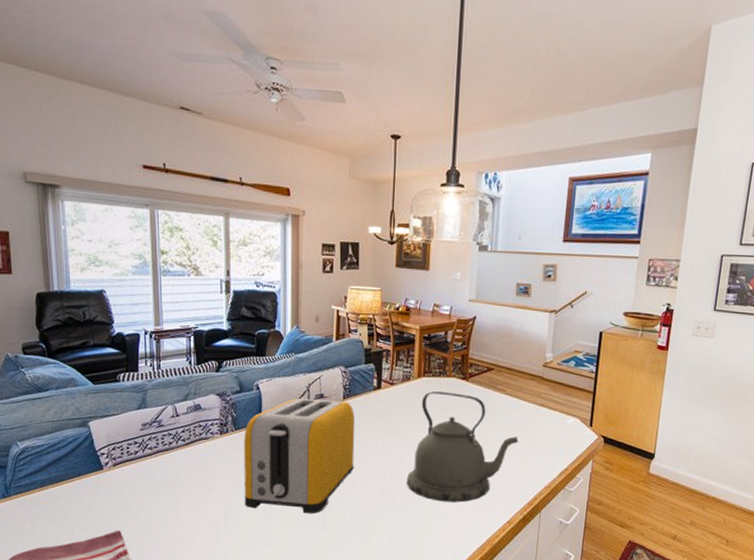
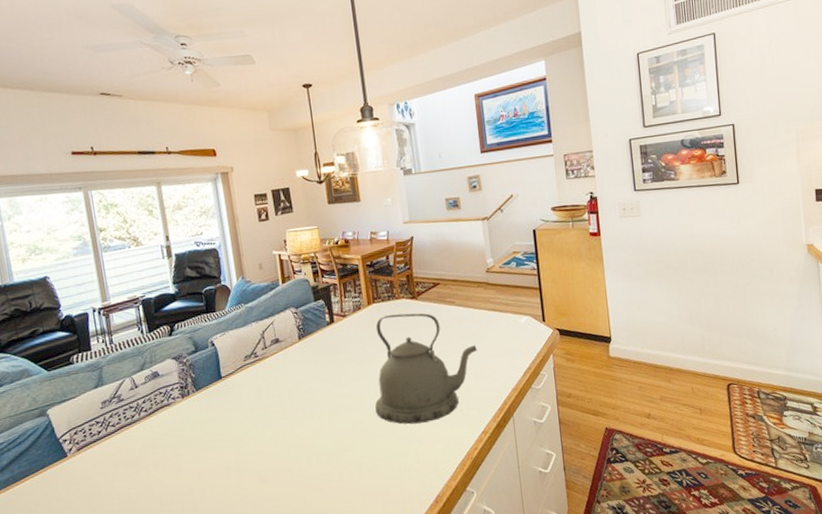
toaster: present [244,398,355,514] -> none [206,341,321,468]

